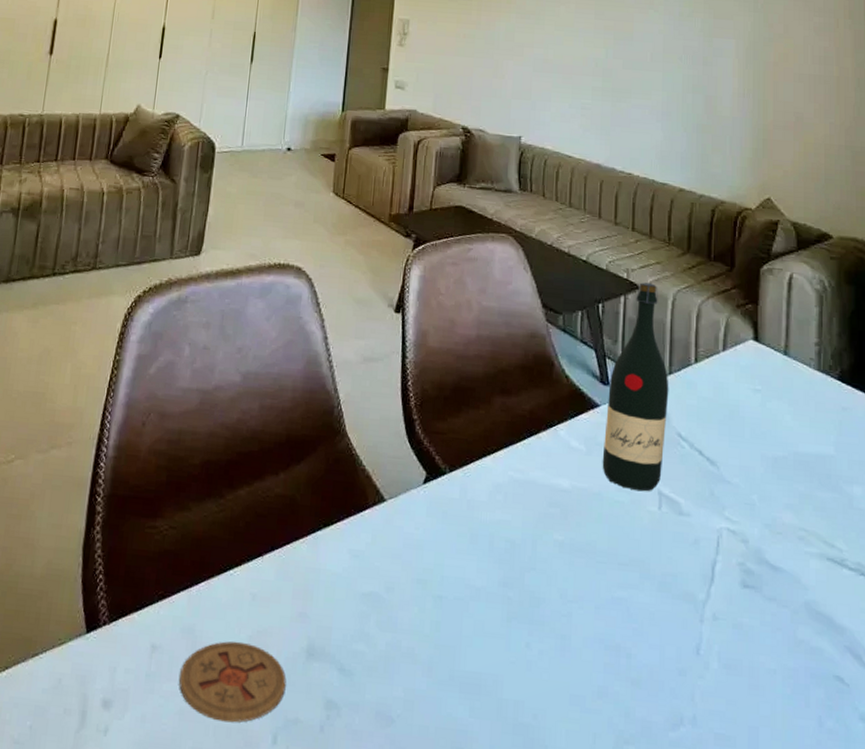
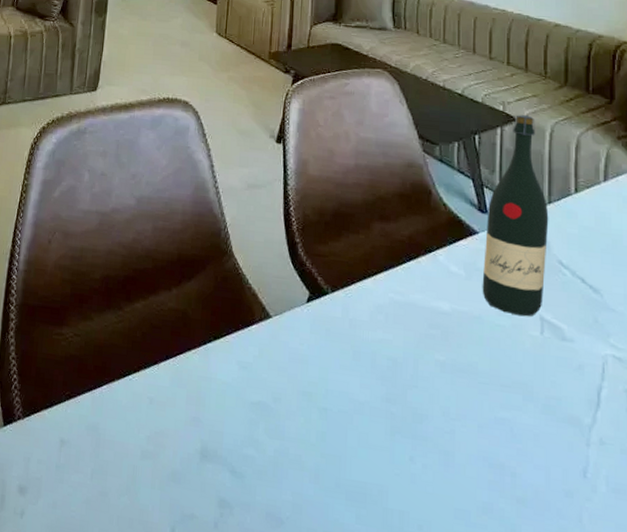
coaster: present [179,641,287,723] -> none [85,439,182,515]

